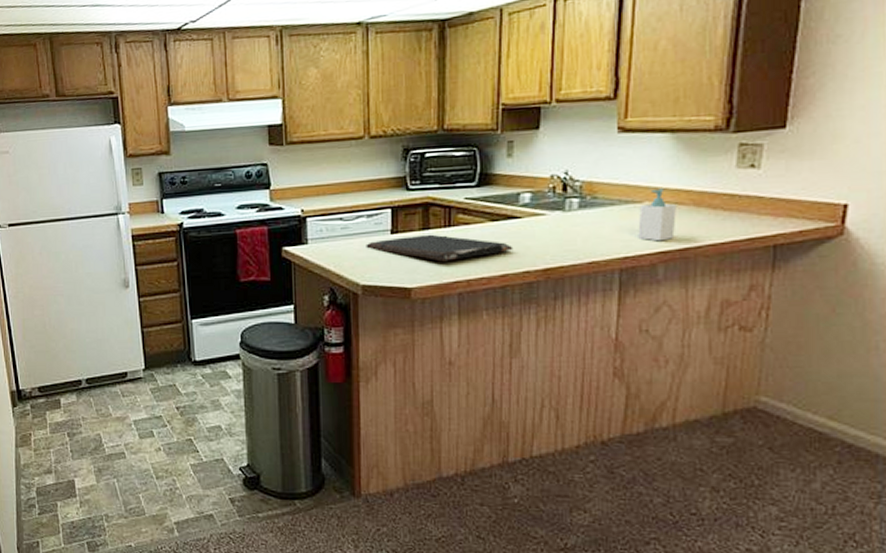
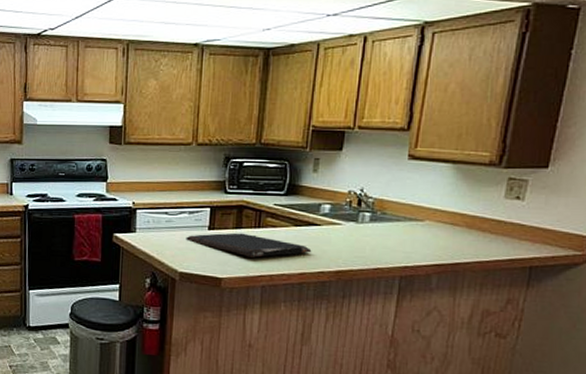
soap bottle: present [638,188,676,242] -> none [418,210,452,256]

